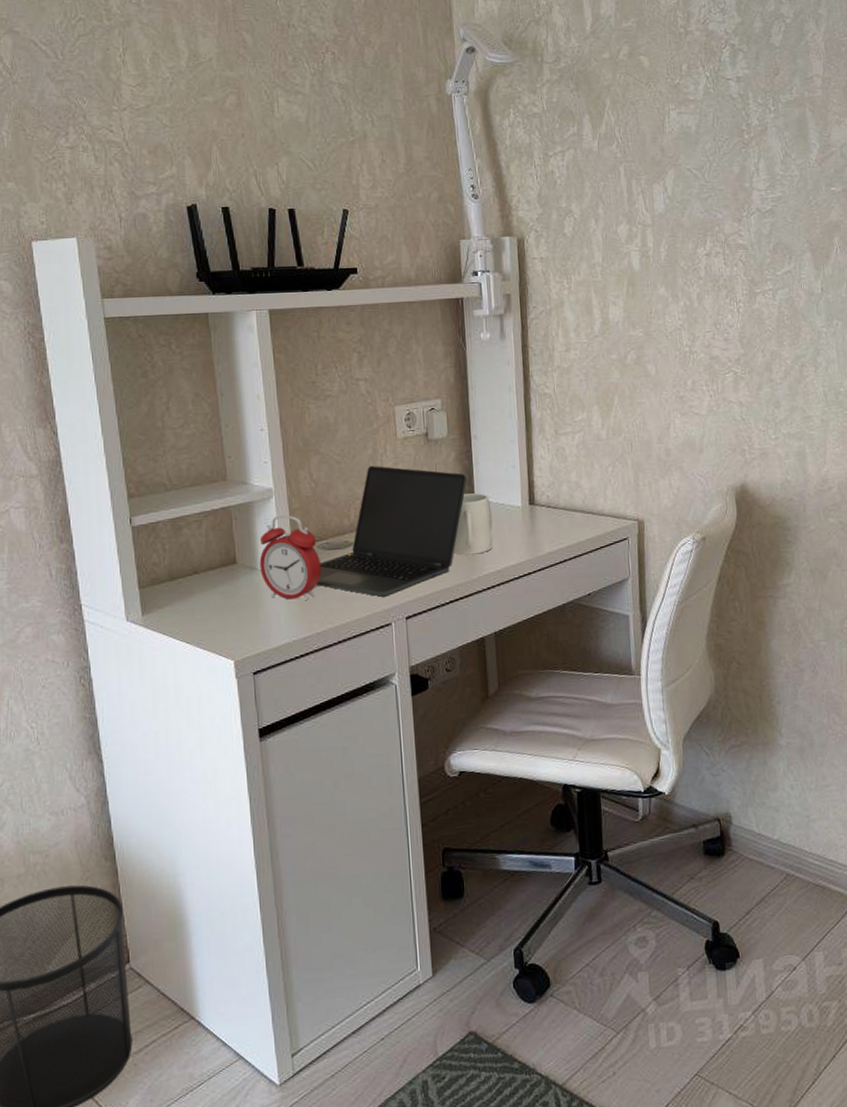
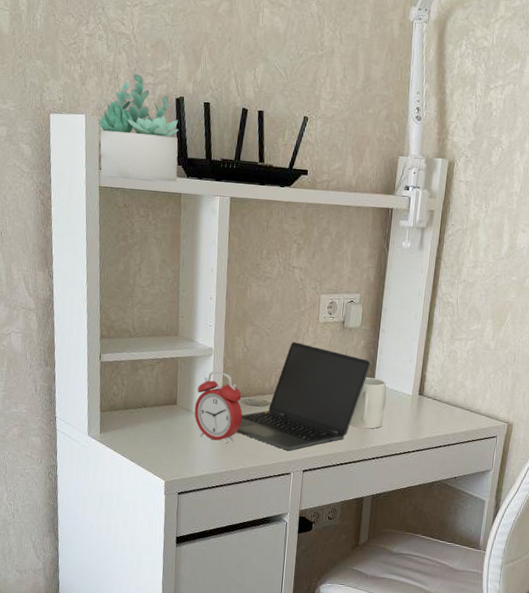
succulent plant: none [94,184,201,305] -> present [99,73,179,182]

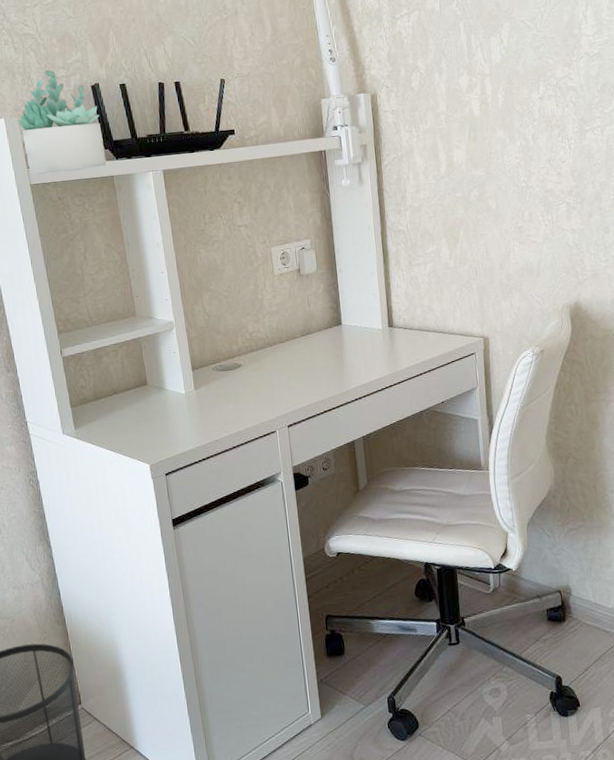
alarm clock: present [194,371,242,444] -> none [165,343,217,414]
laptop: present [236,342,371,451] -> none [213,299,335,409]
mug: present [349,377,387,429] -> none [325,319,359,372]

